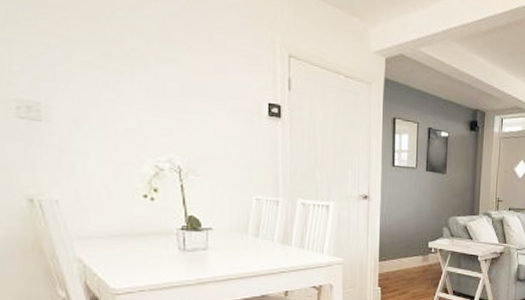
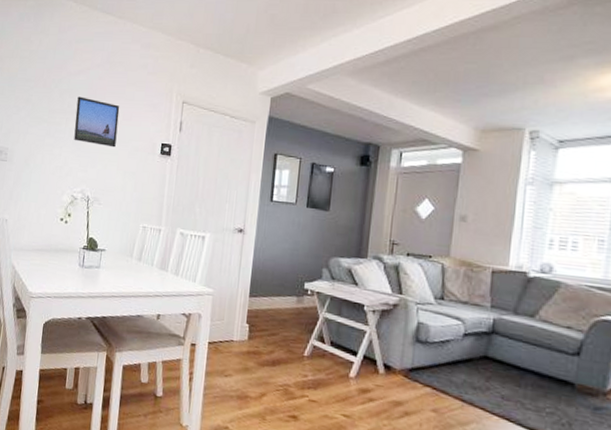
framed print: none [144,37,209,107] -> present [74,96,120,148]

